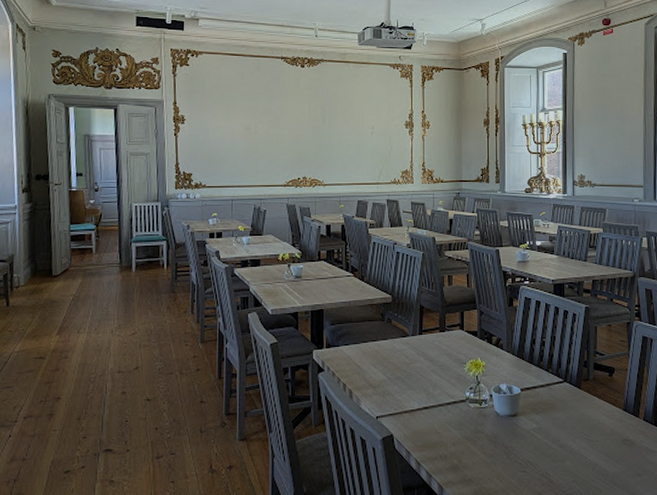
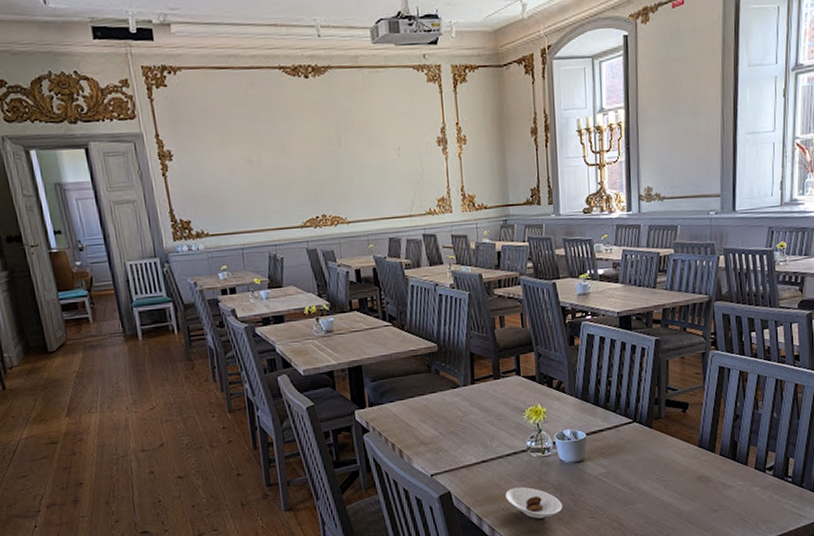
saucer: none [444,435,497,468] -> present [505,487,563,519]

